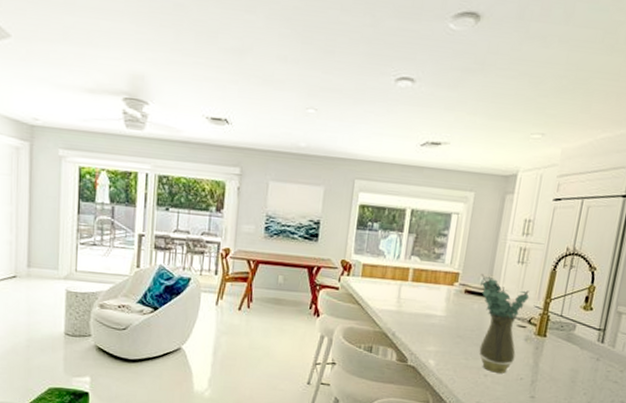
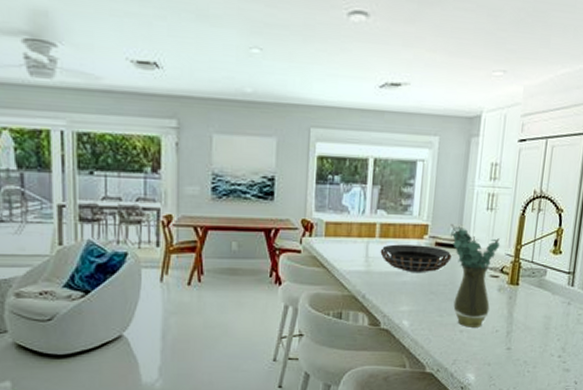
decorative bowl: none [411,288,481,318] -> present [380,244,452,273]

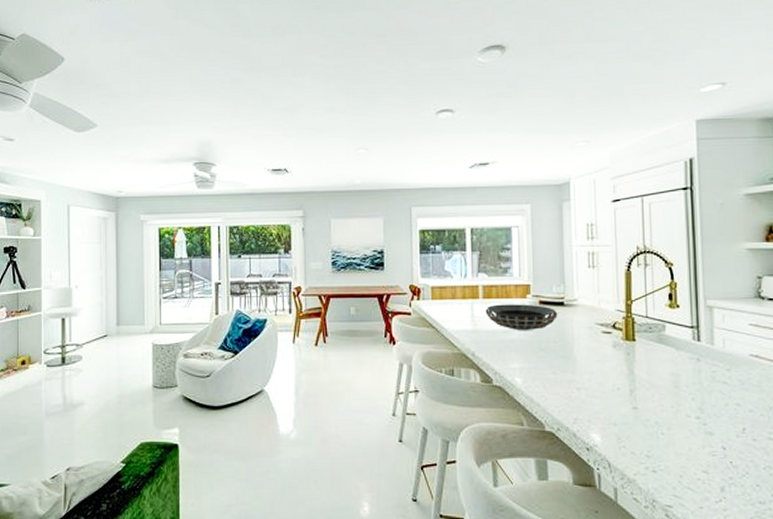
vase: present [450,224,500,327] -> none [553,283,608,385]

